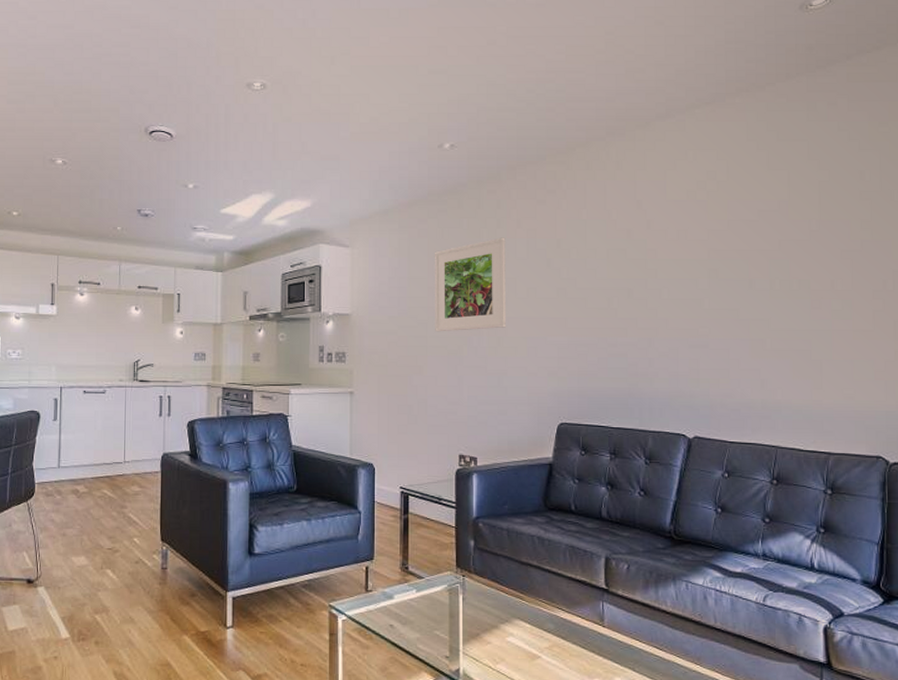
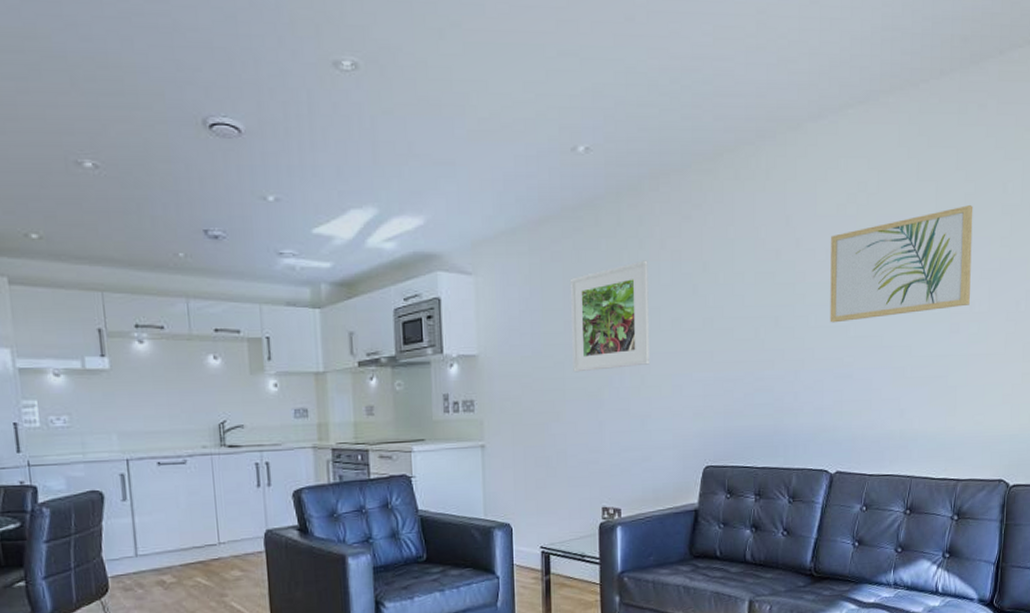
wall art: none [682,191,831,296] -> present [830,205,973,323]

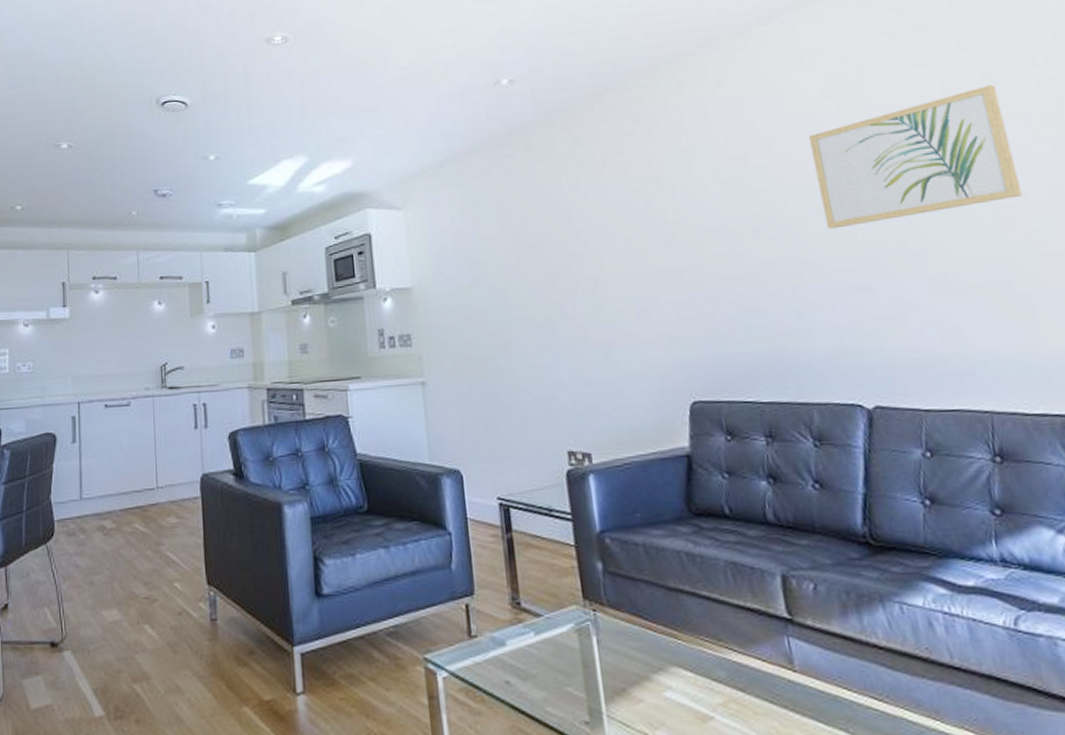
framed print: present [569,260,649,373] -> none [504,180,606,301]

